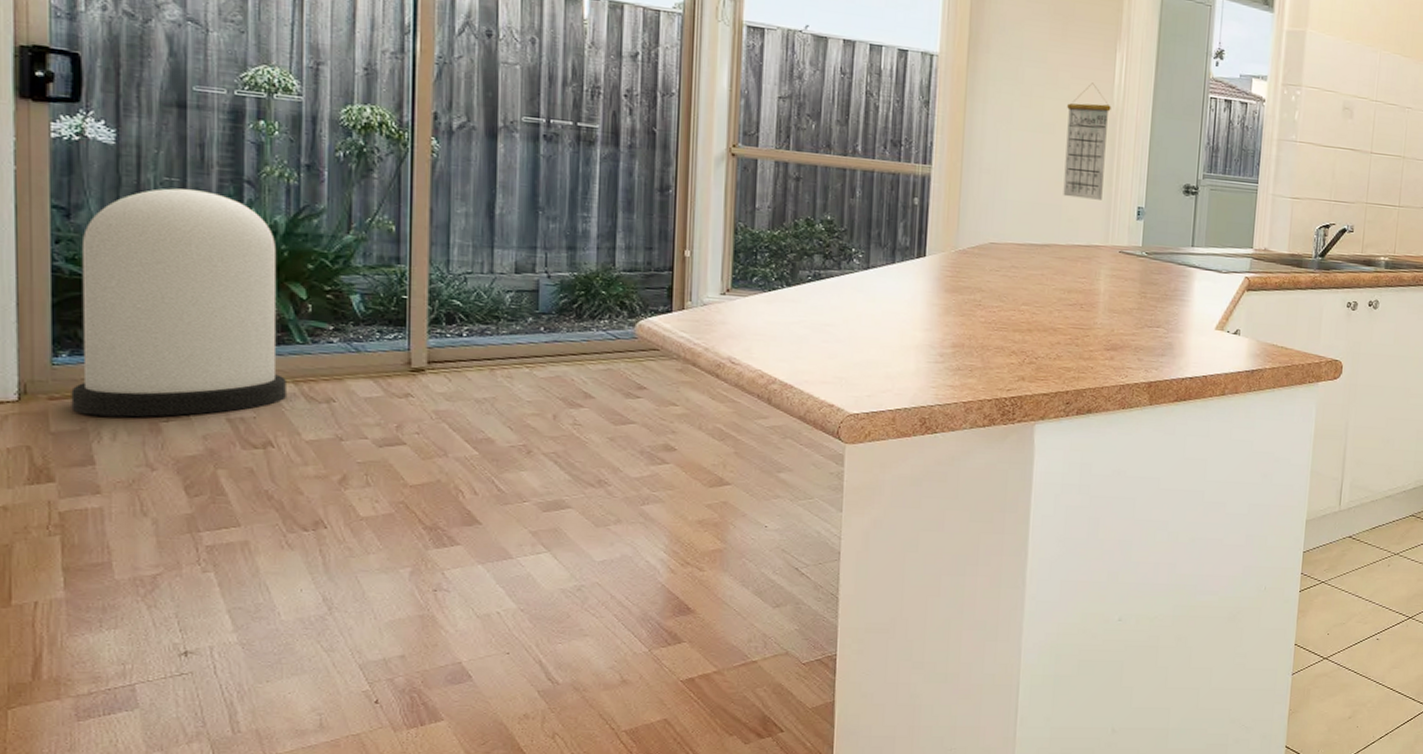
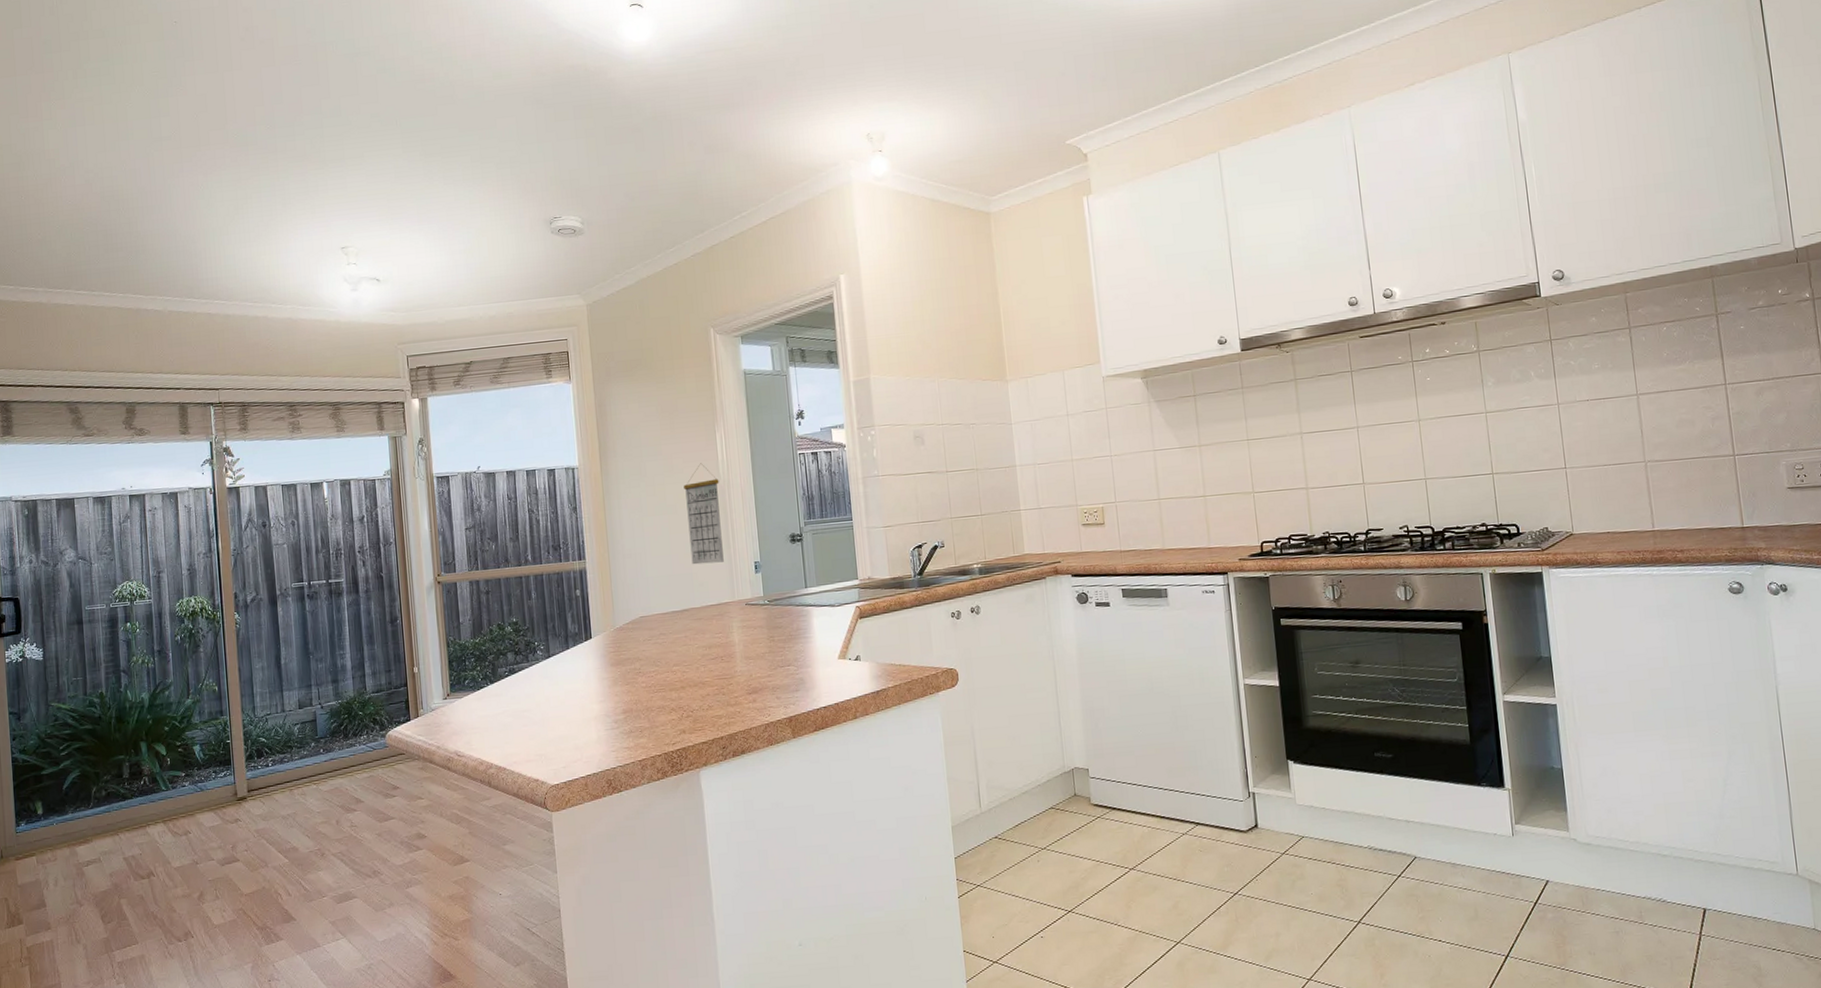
trash can: present [71,188,286,418] -> none [28,683,159,869]

